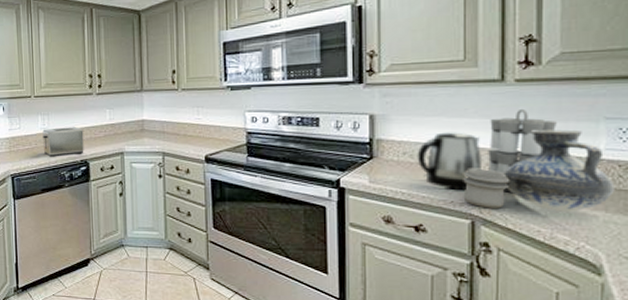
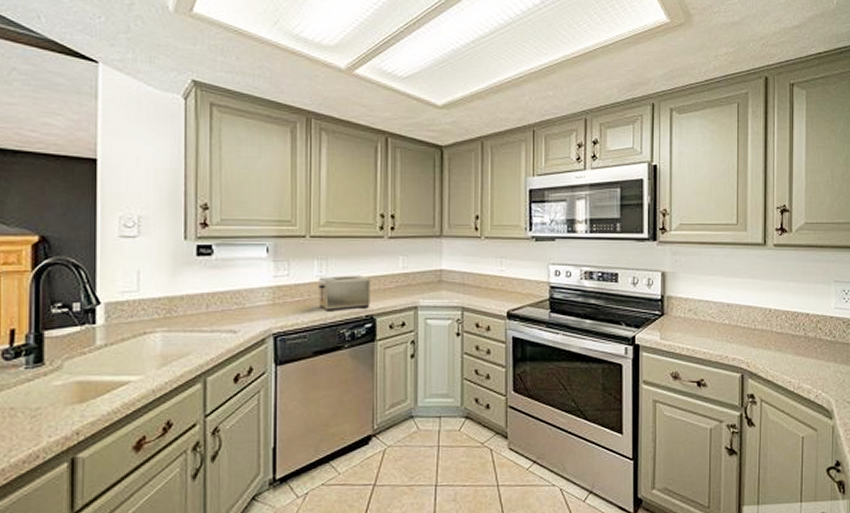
kettle: present [417,132,481,190] -> none [700,291,749,345]
jar: present [463,169,510,208] -> none [735,326,770,362]
spice rack: present [488,108,557,192] -> none [754,270,802,347]
ceramic jug: present [504,129,615,213] -> none [765,289,841,365]

